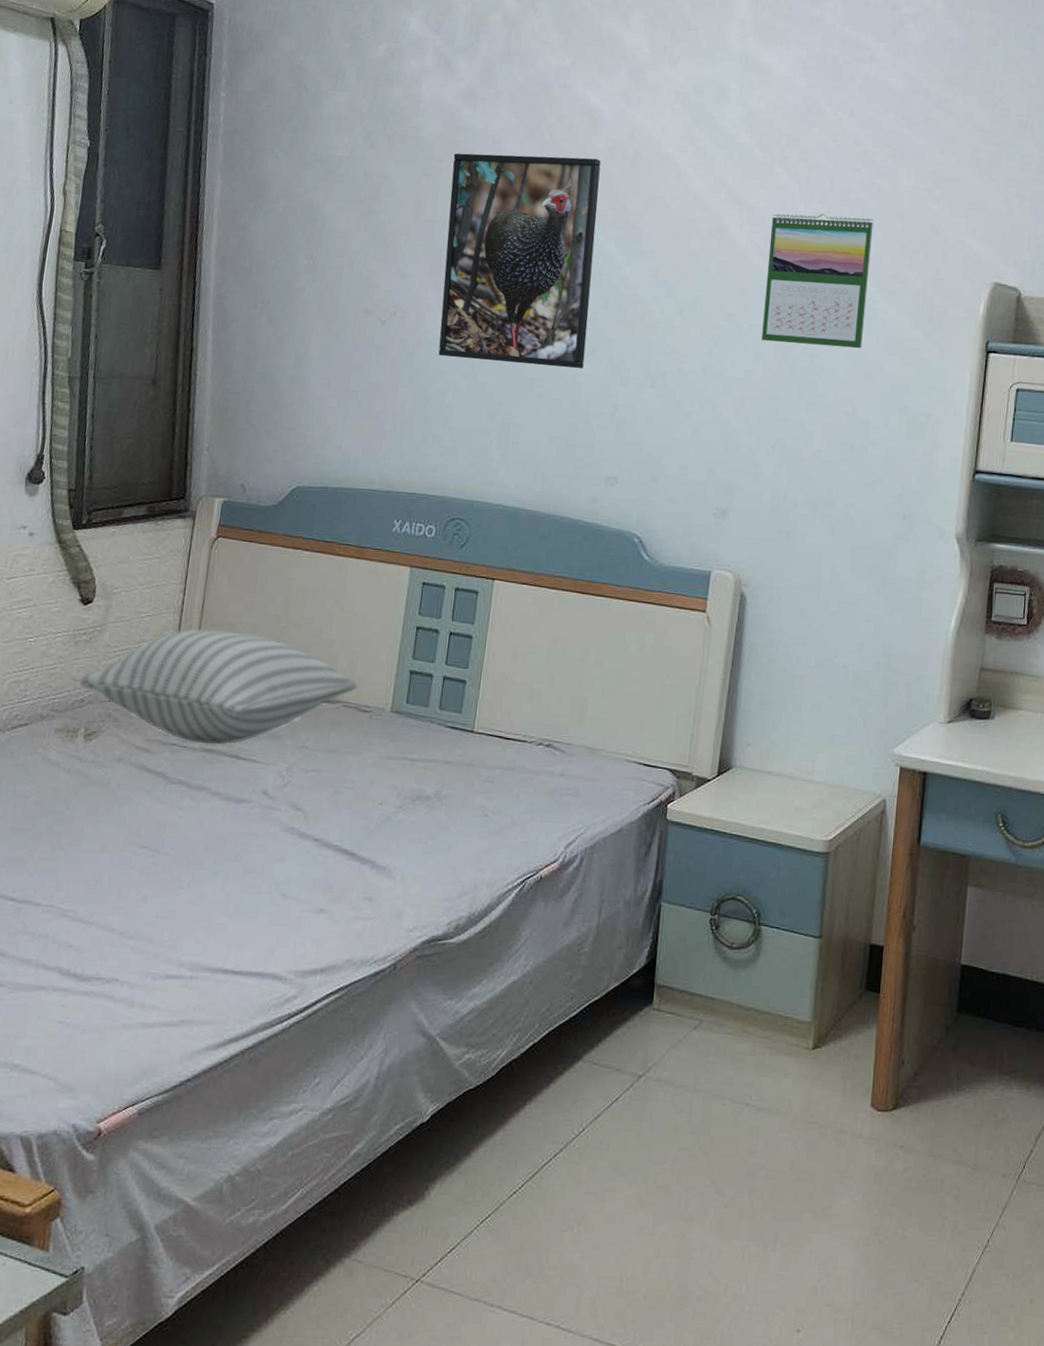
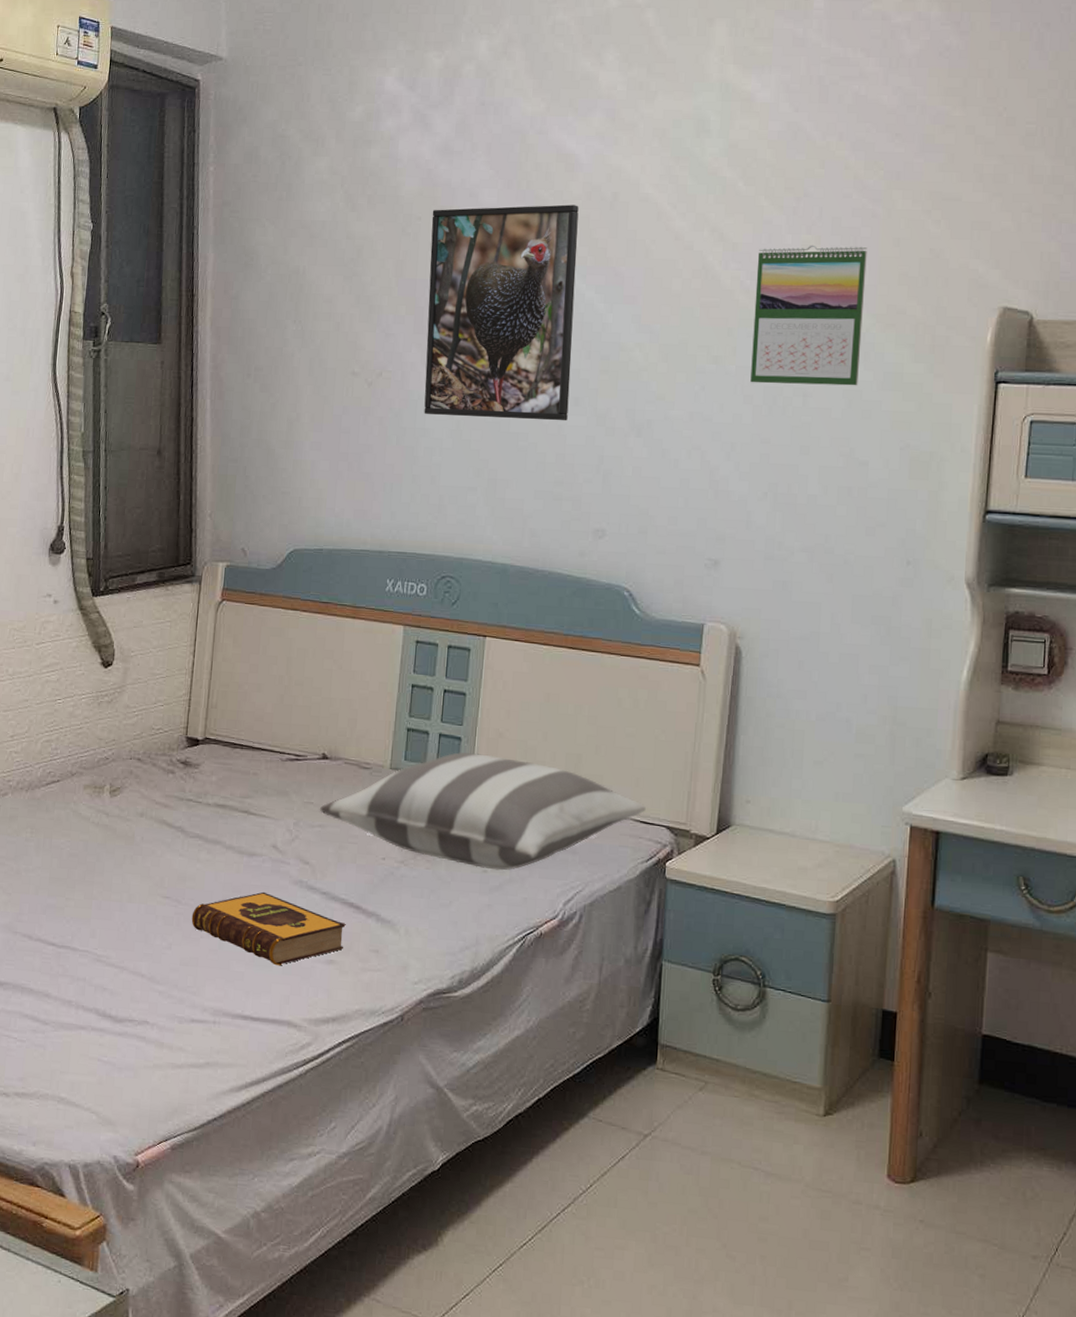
pillow: present [80,628,357,745] -> none [104,689,357,800]
hardback book: none [170,839,337,917] -> present [191,891,345,966]
pillow: none [315,695,649,815] -> present [320,752,646,871]

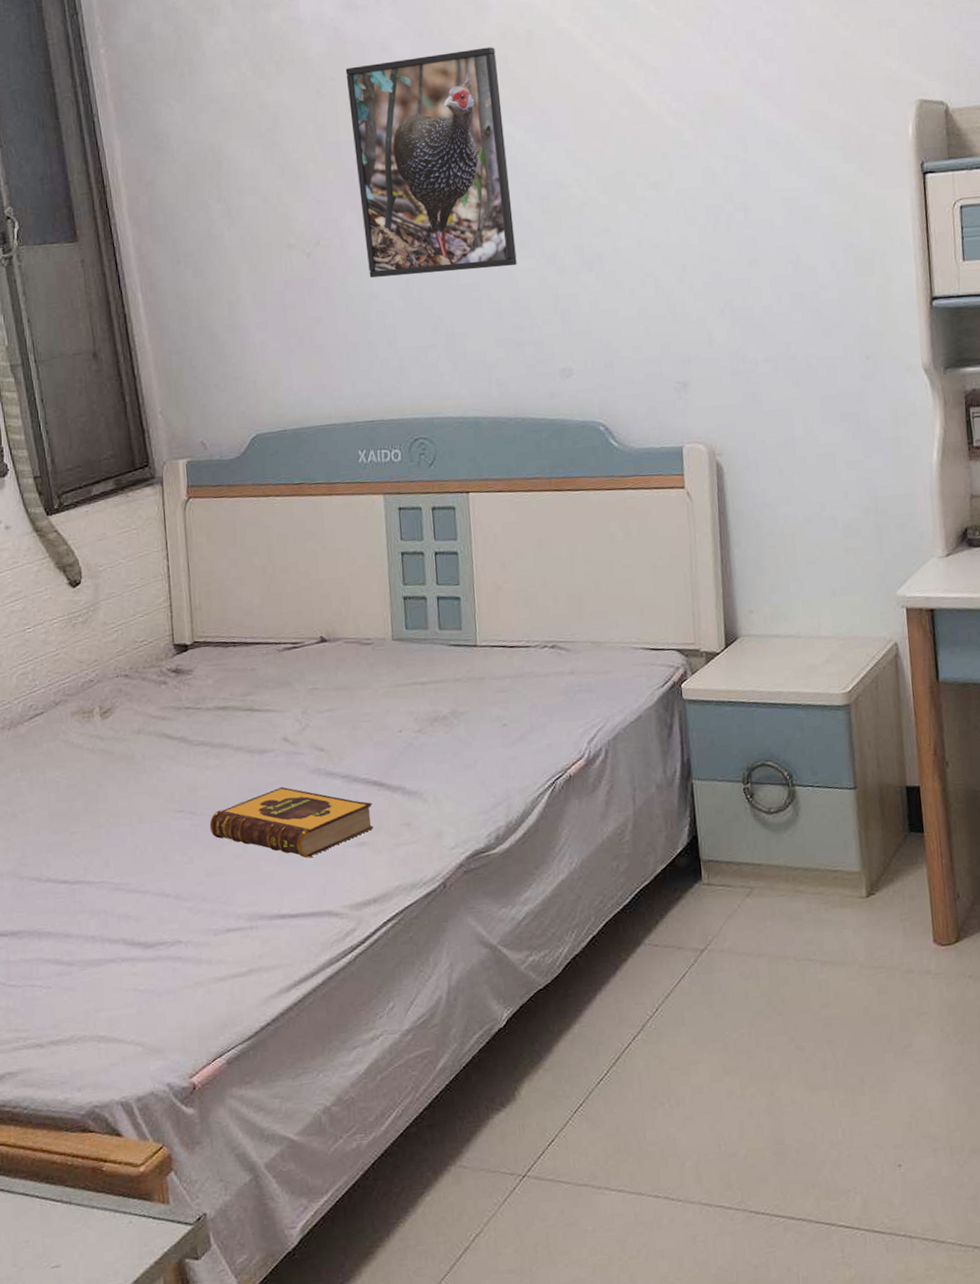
pillow: present [320,752,646,871] -> none [326,609,654,723]
calendar: present [750,245,867,386] -> none [680,56,795,204]

